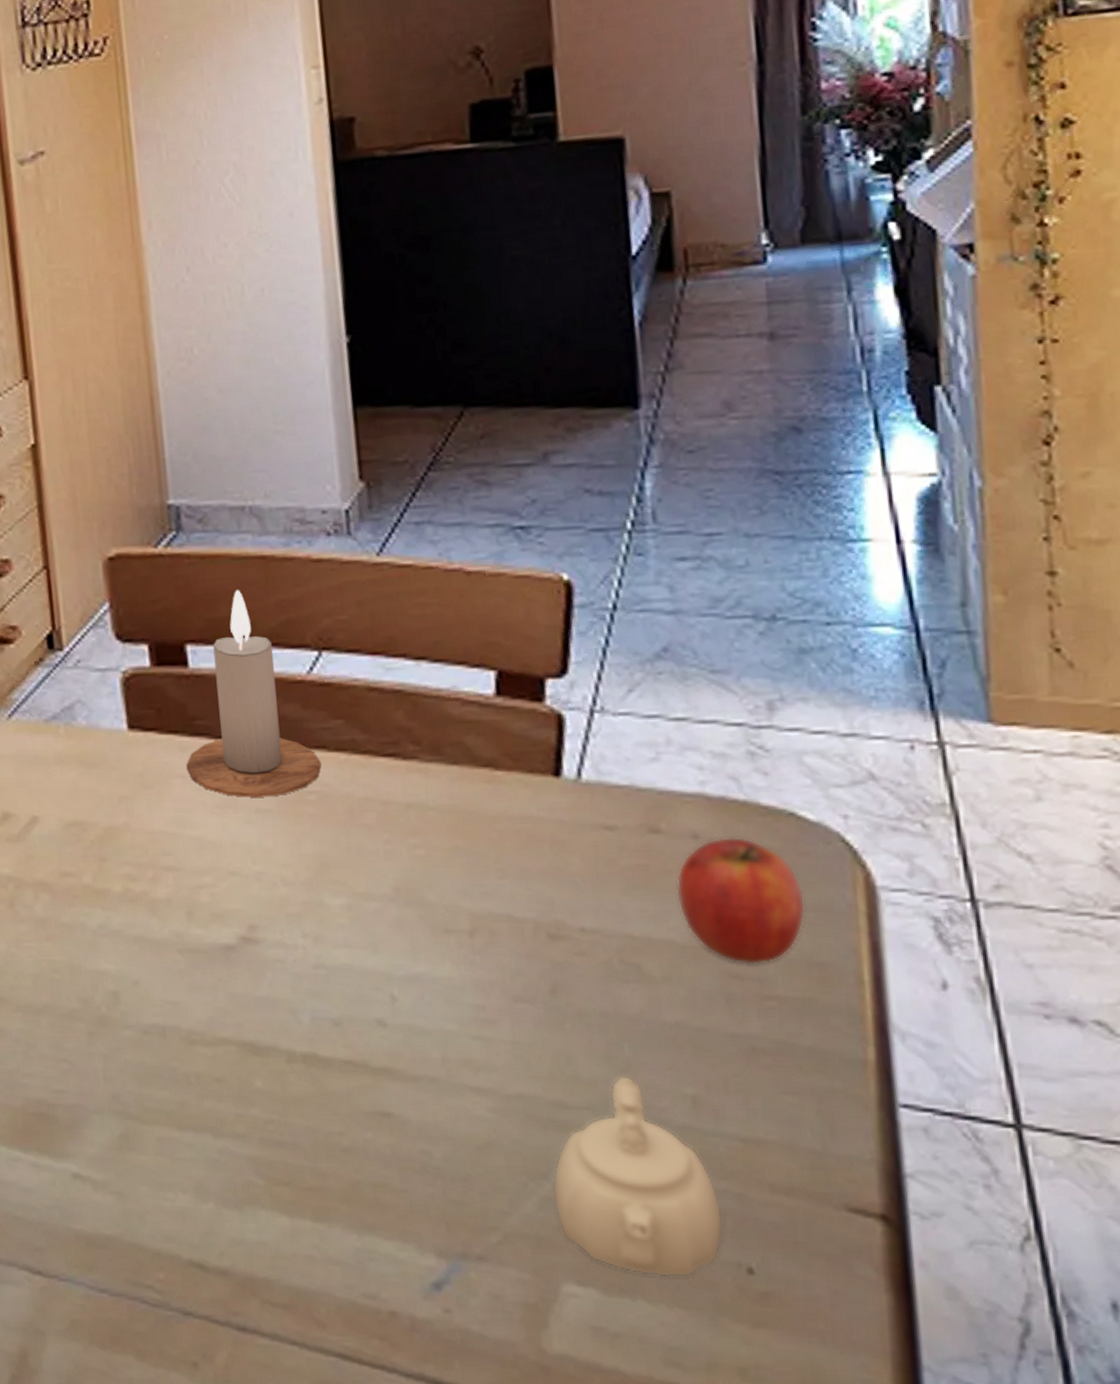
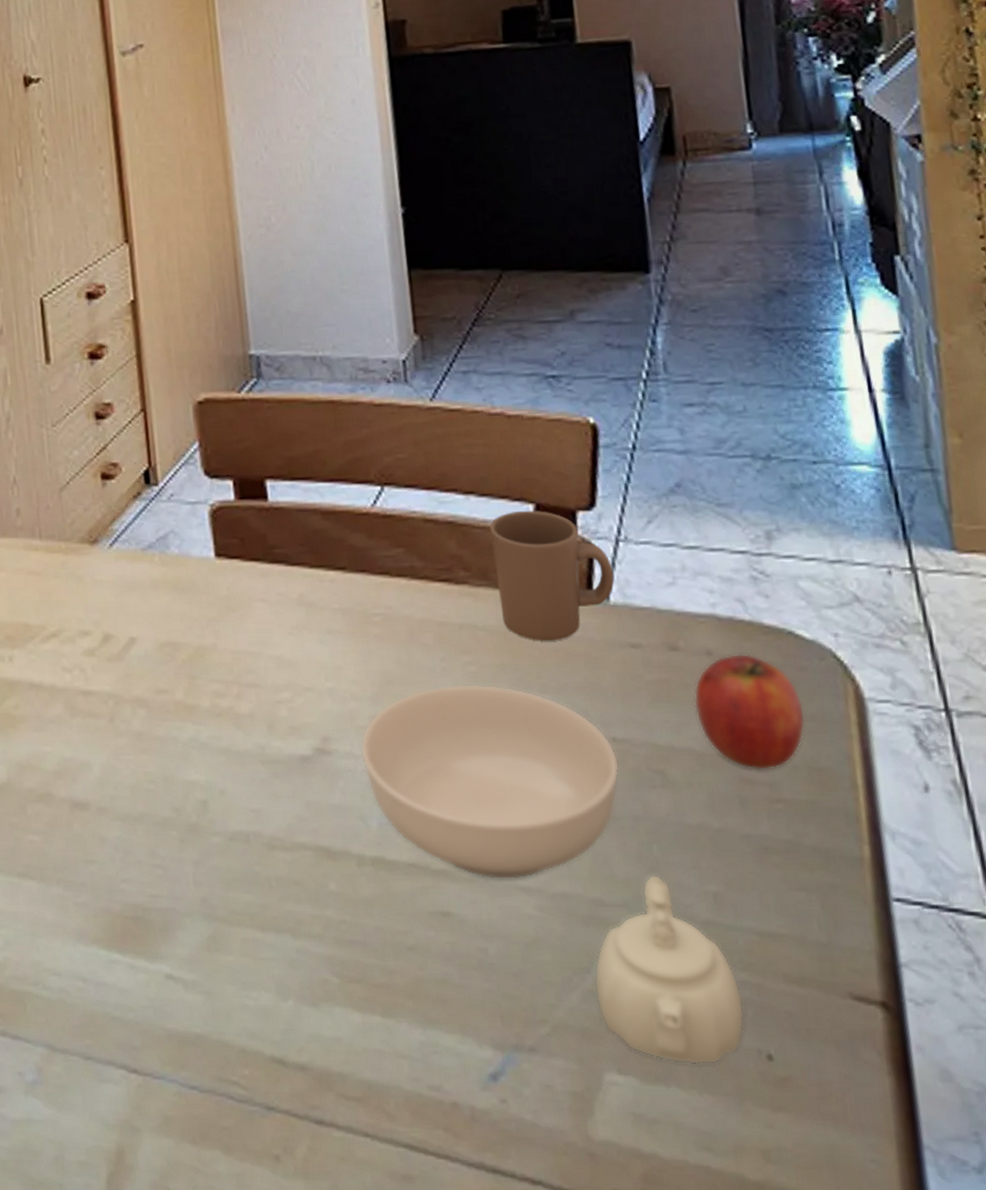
candle: present [186,590,322,797] -> none [267,431,385,619]
bowl: none [290,868,589,1080] -> present [359,683,620,880]
mug: none [443,677,588,821] -> present [489,510,615,641]

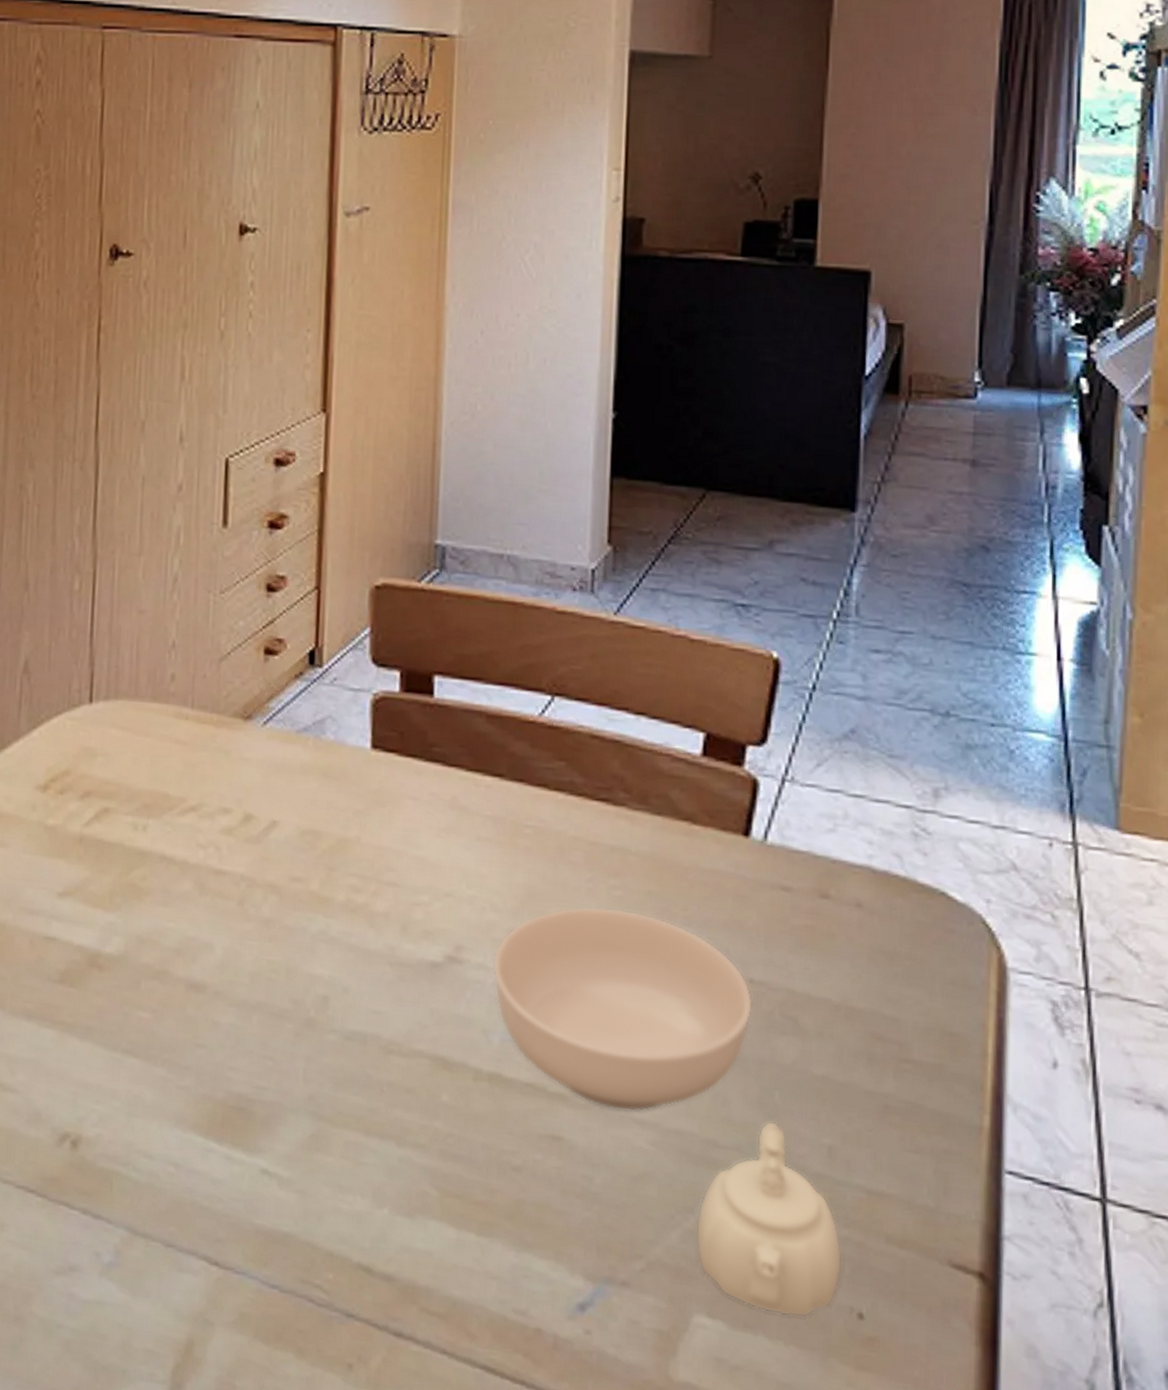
mug: present [489,510,615,641] -> none [655,737,775,874]
fruit: present [694,653,806,769] -> none [837,908,946,1029]

